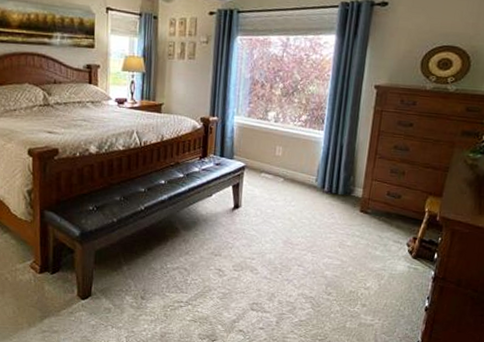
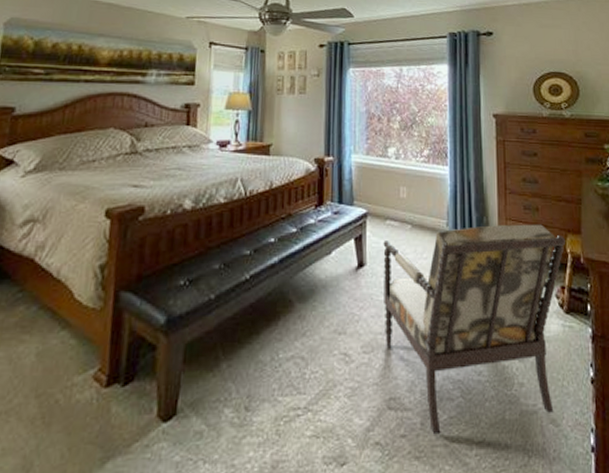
armchair: none [253,183,425,331] -> present [383,224,565,435]

